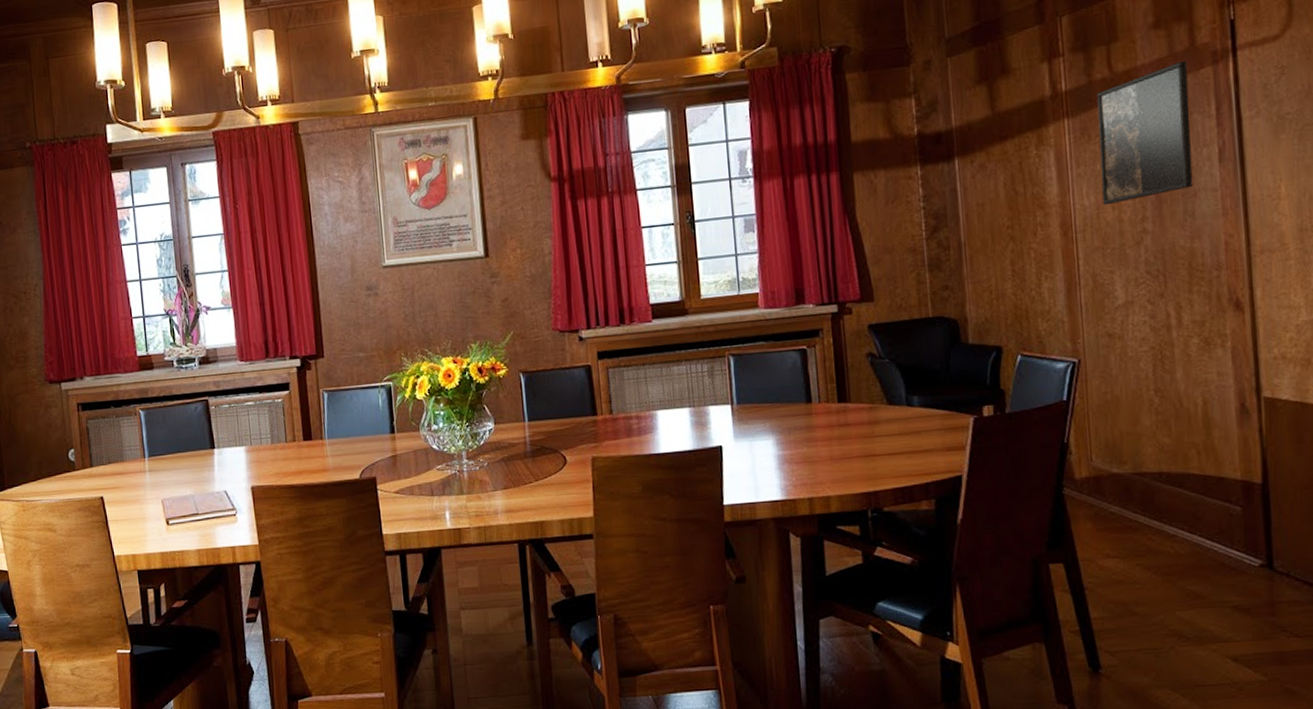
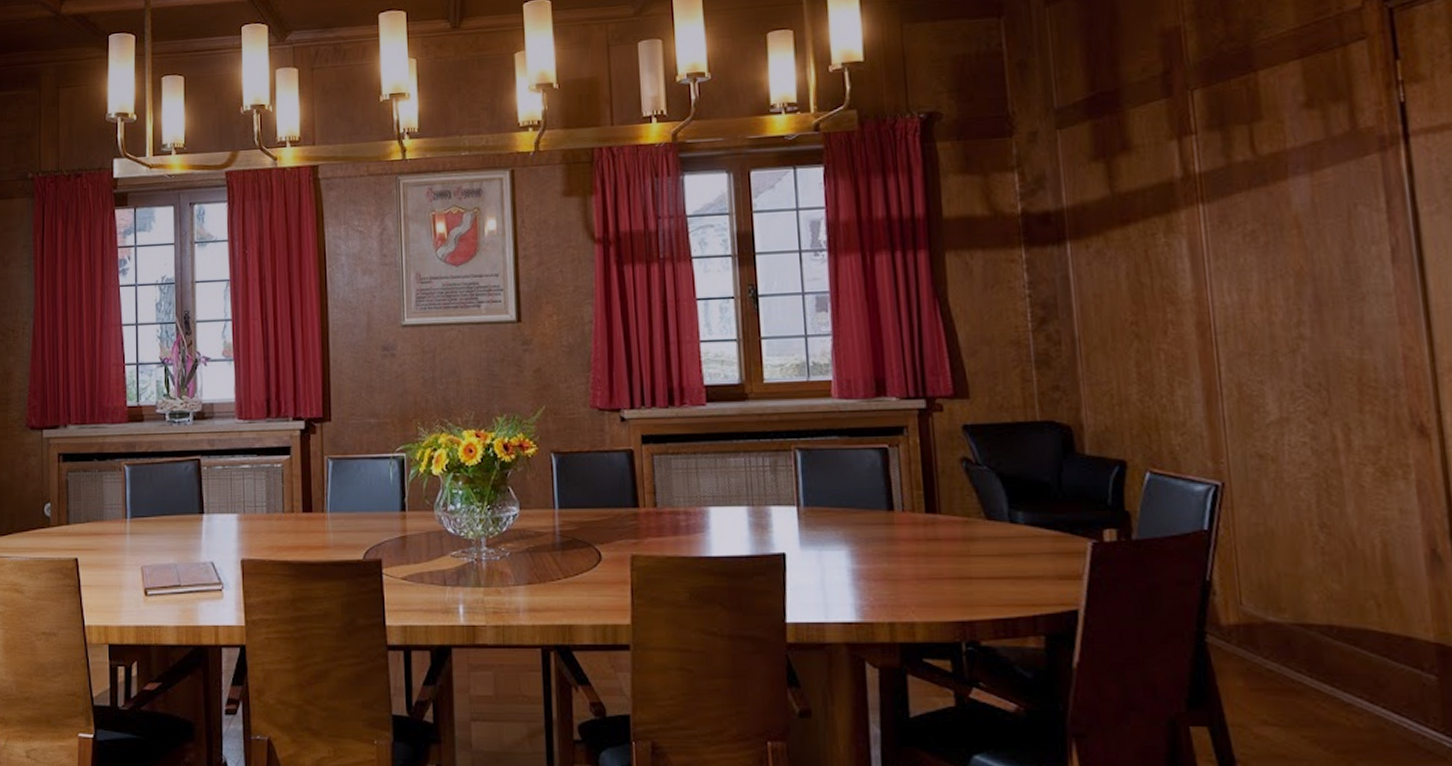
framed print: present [1096,60,1194,206] -> none [1237,145,1361,305]

